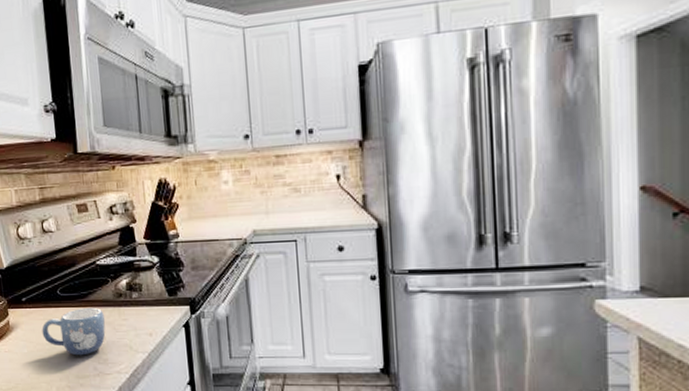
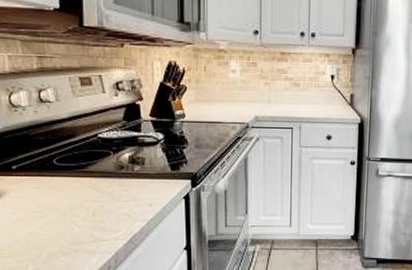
mug: present [42,307,106,356] -> none [34,177,105,223]

